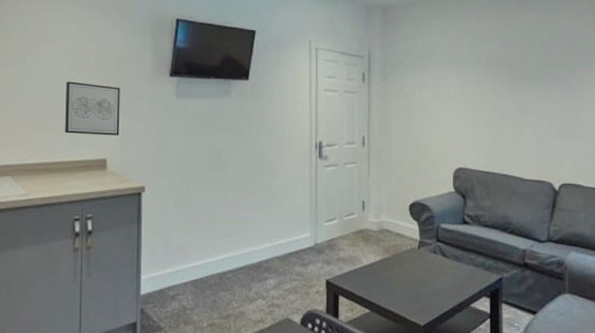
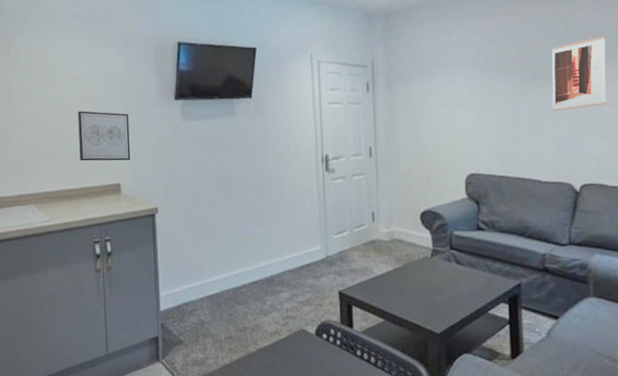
wall art: none [536,45,585,112] -> present [551,36,607,111]

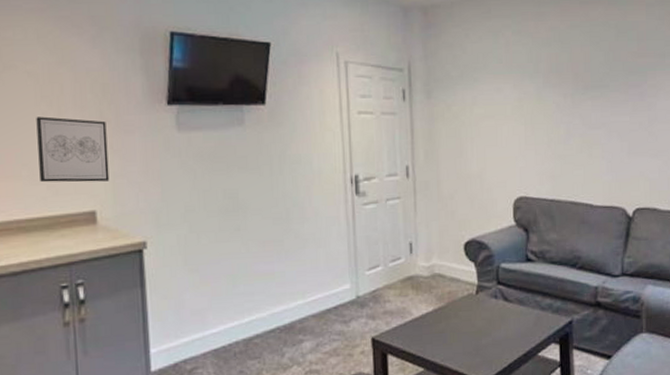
wall art: present [551,36,607,111] -> none [603,44,659,126]

